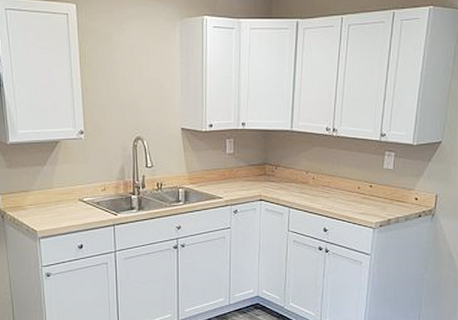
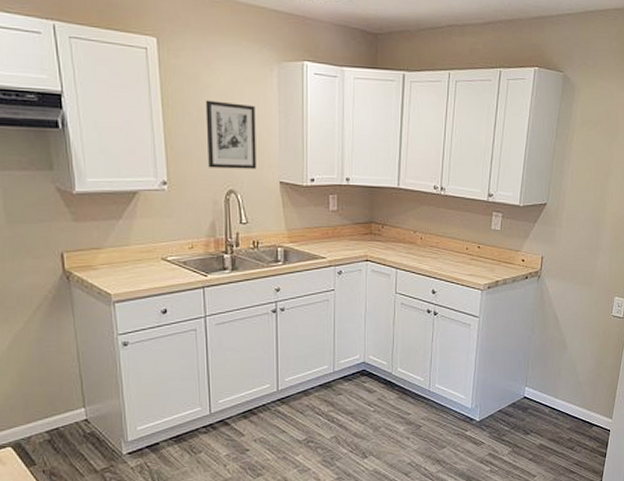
wall art: none [117,57,161,118] -> present [205,100,257,169]

